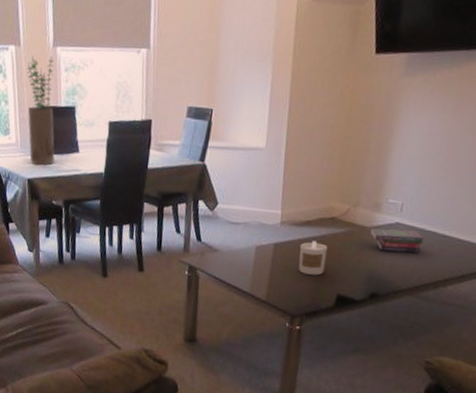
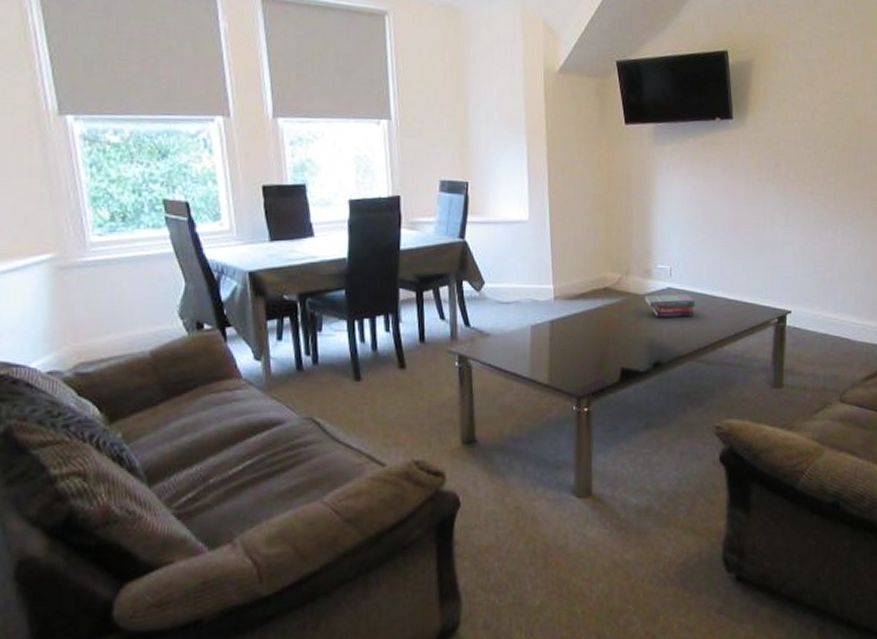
vase: present [27,55,55,166] -> none [241,127,283,255]
candle: present [297,241,328,276] -> none [577,314,606,350]

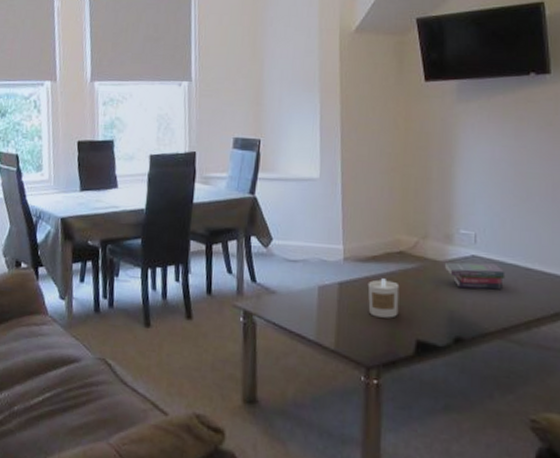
candle: none [577,314,606,350] -> present [367,278,400,318]

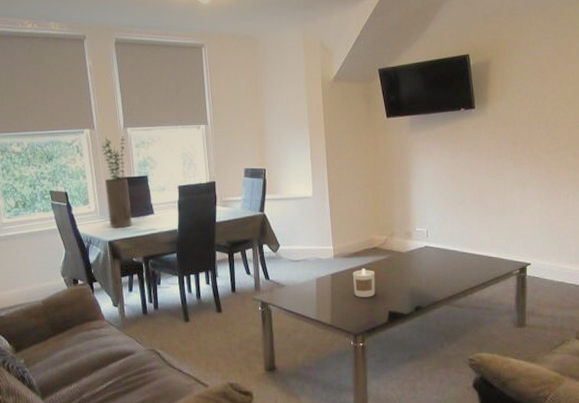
vase: none [62,90,92,203] -> present [102,136,132,229]
books: present [444,262,506,290] -> none [406,251,449,271]

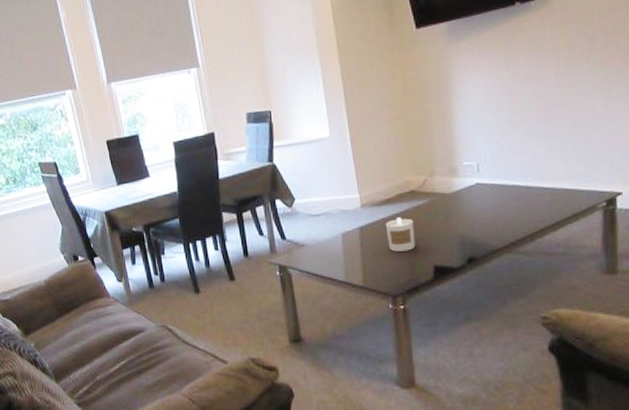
vase: present [102,136,132,229] -> none [86,93,128,198]

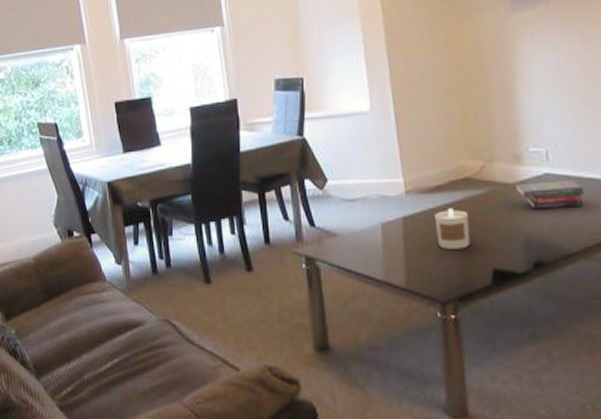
books: none [452,187,509,215] -> present [515,180,585,210]

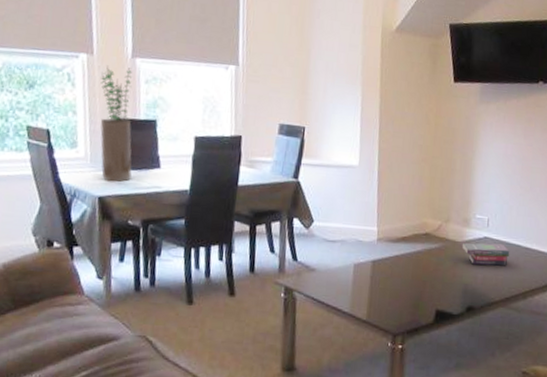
vase: none [95,50,135,166] -> present [100,65,132,182]
candle: present [434,208,471,249] -> none [396,257,424,292]

